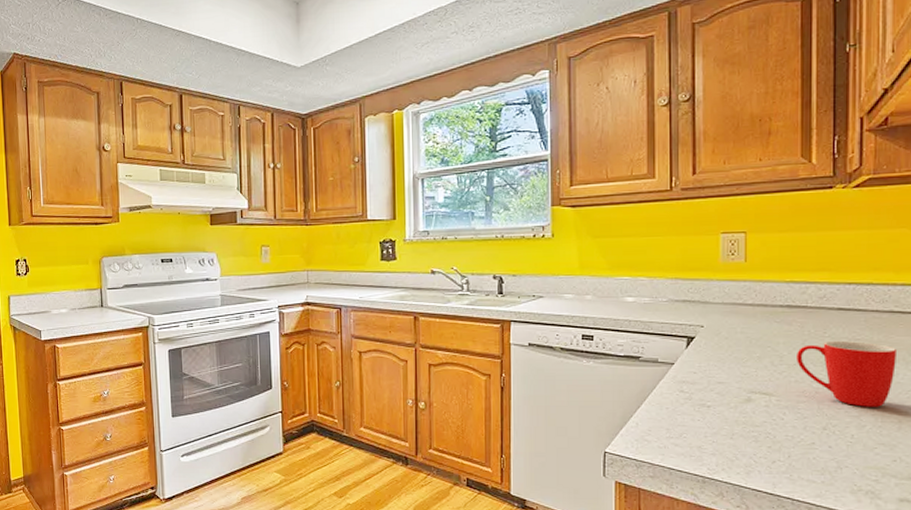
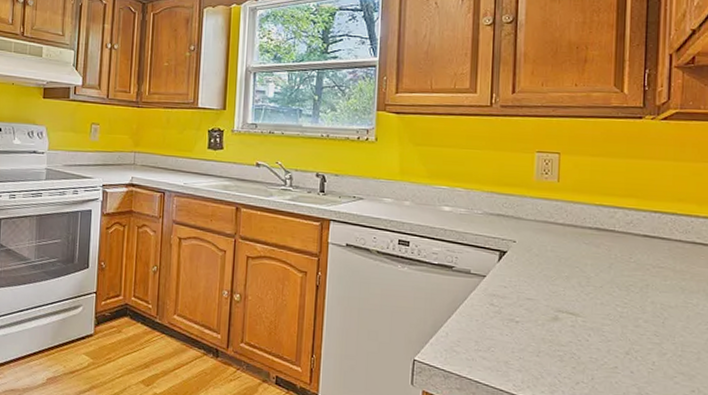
mug: present [797,341,896,407] -> none [603,267,697,336]

